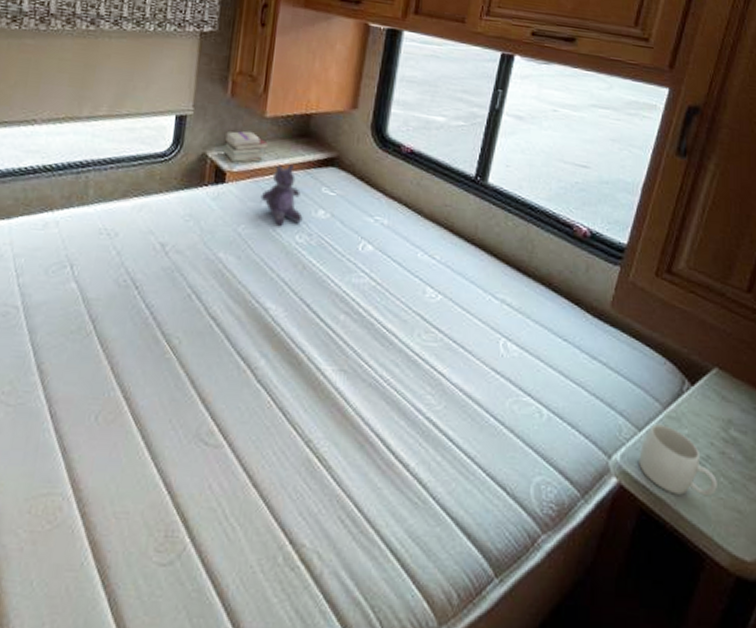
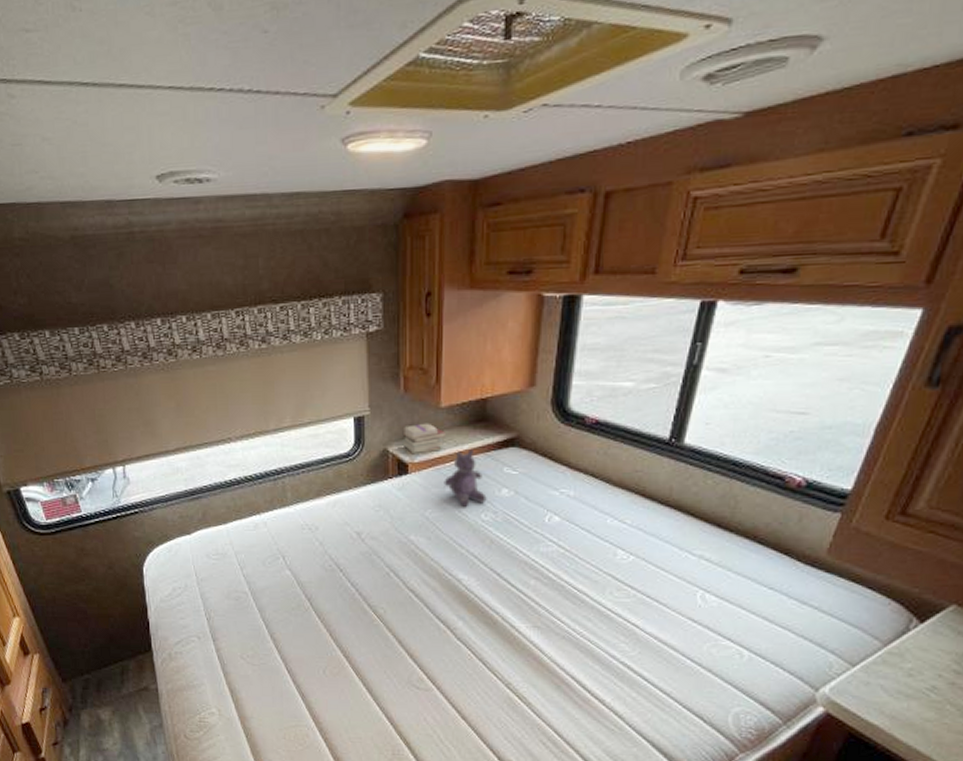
mug: present [639,424,717,497] -> none [850,660,942,722]

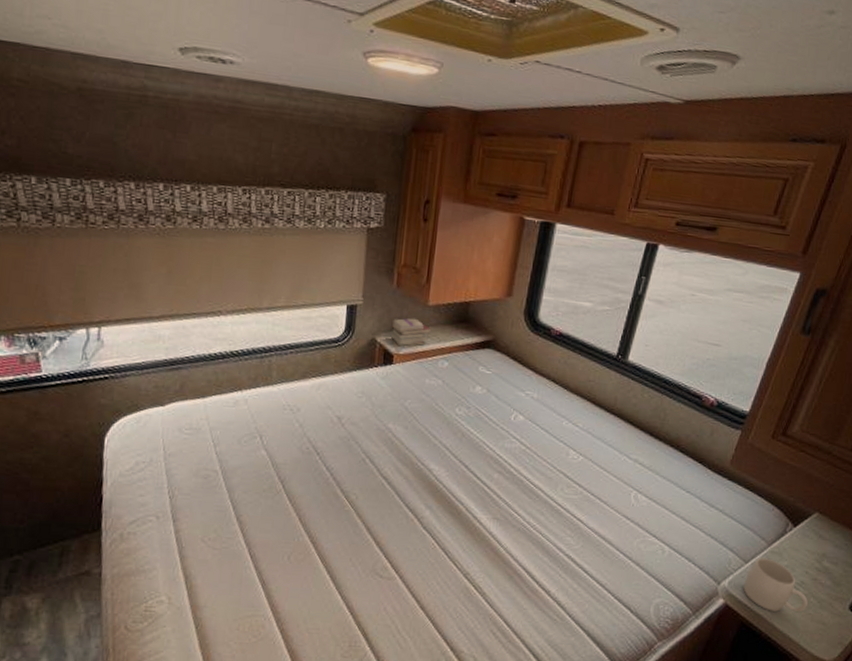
stuffed animal: present [444,449,487,507] -> none [424,347,462,400]
mug: none [850,660,942,722] -> present [743,557,808,613]

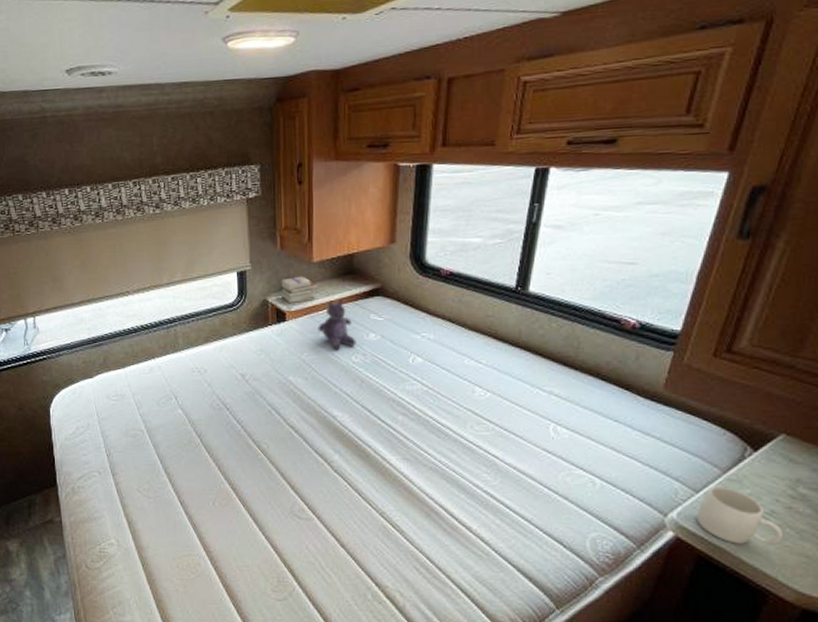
stuffed animal: none [424,347,462,400] -> present [317,299,356,350]

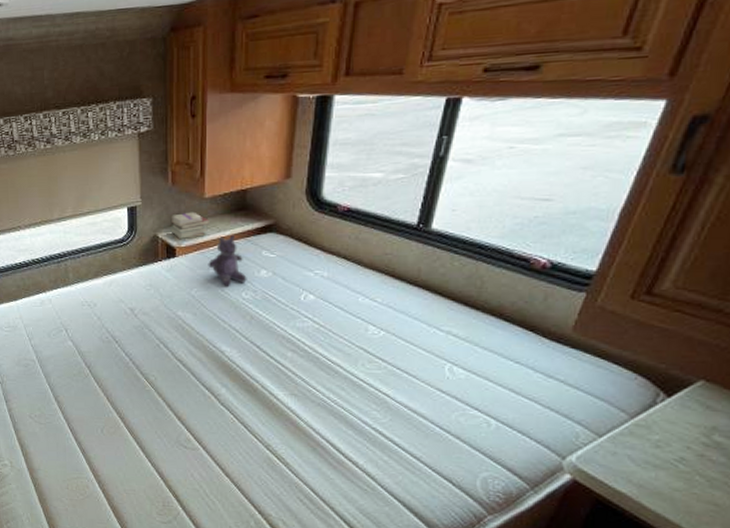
mug: present [696,486,782,545] -> none [597,431,691,492]

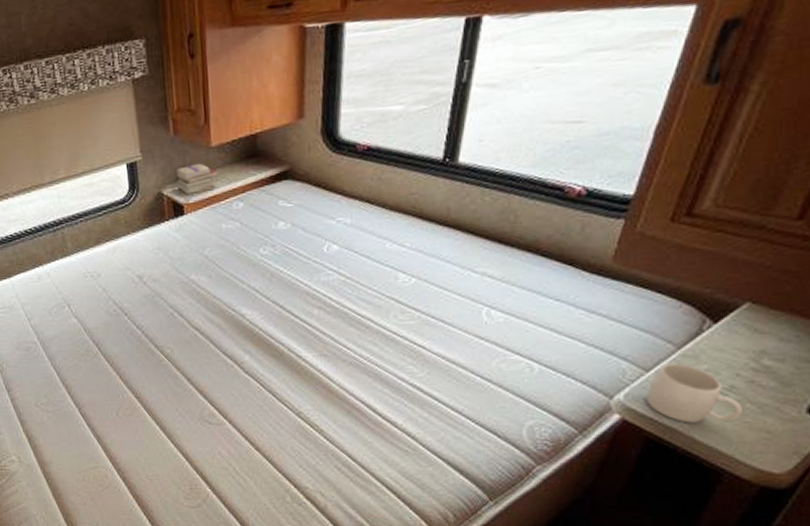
stuffed animal: present [208,235,247,286] -> none [220,186,264,243]
mug: none [597,431,691,492] -> present [646,363,742,423]

